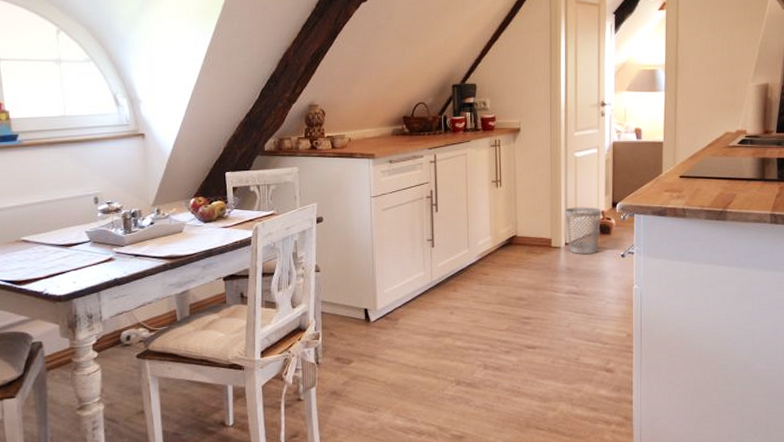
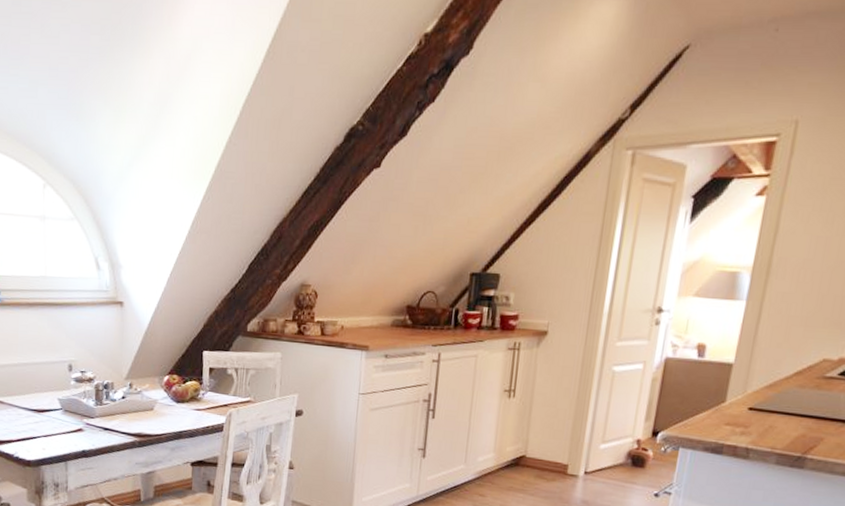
wastebasket: present [566,207,602,255] -> none [588,430,638,489]

